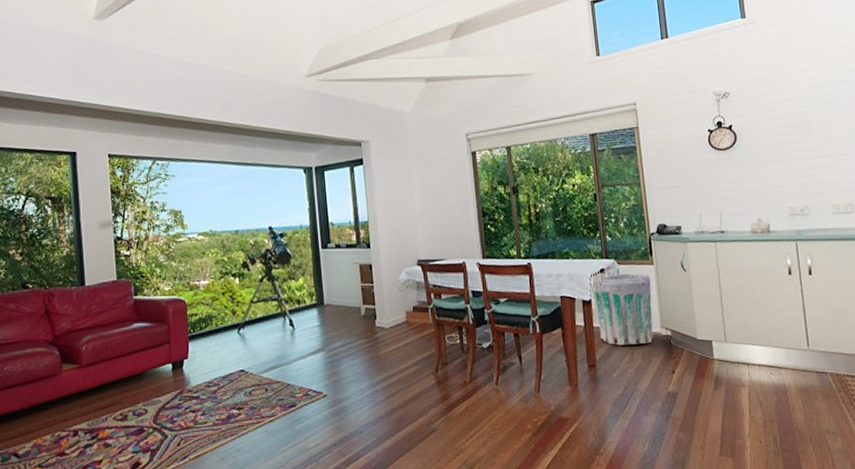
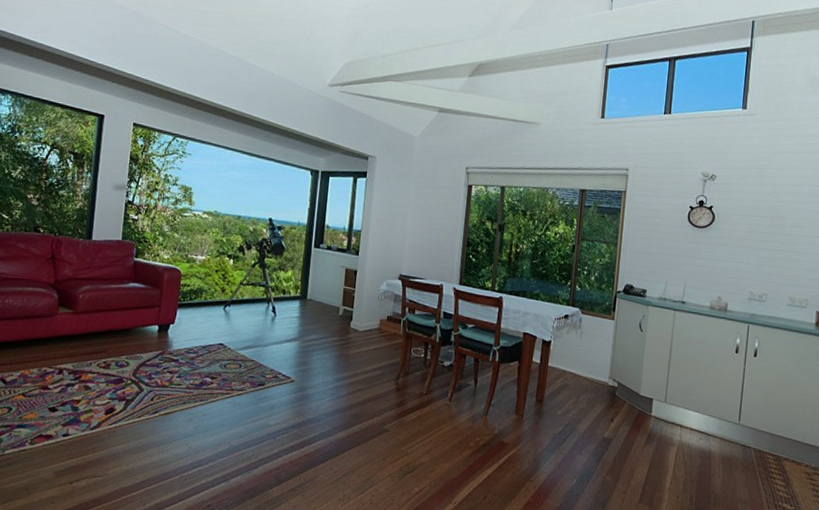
trash can: present [593,273,654,346] -> none [552,321,609,390]

